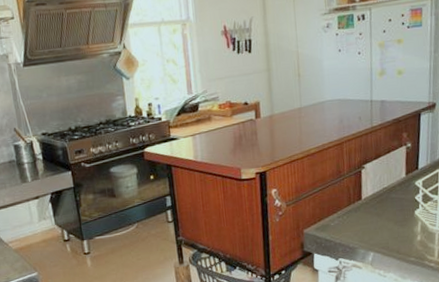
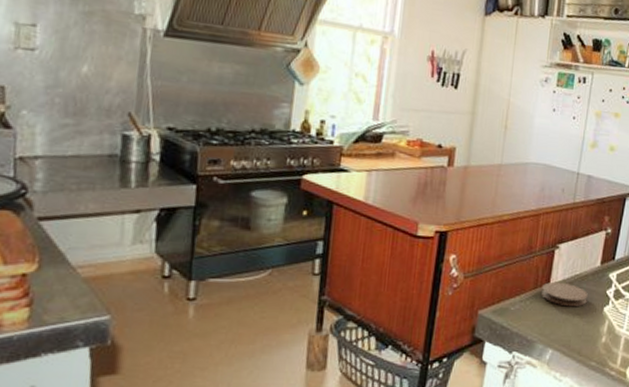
coaster: none [355,196,398,215] -> present [542,281,588,307]

